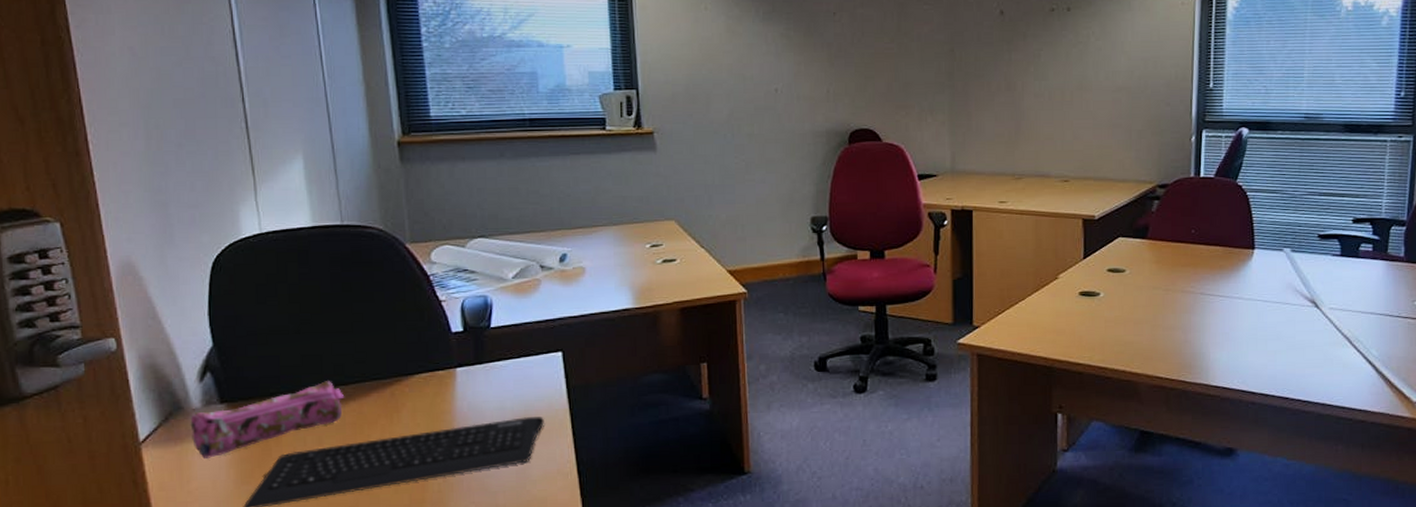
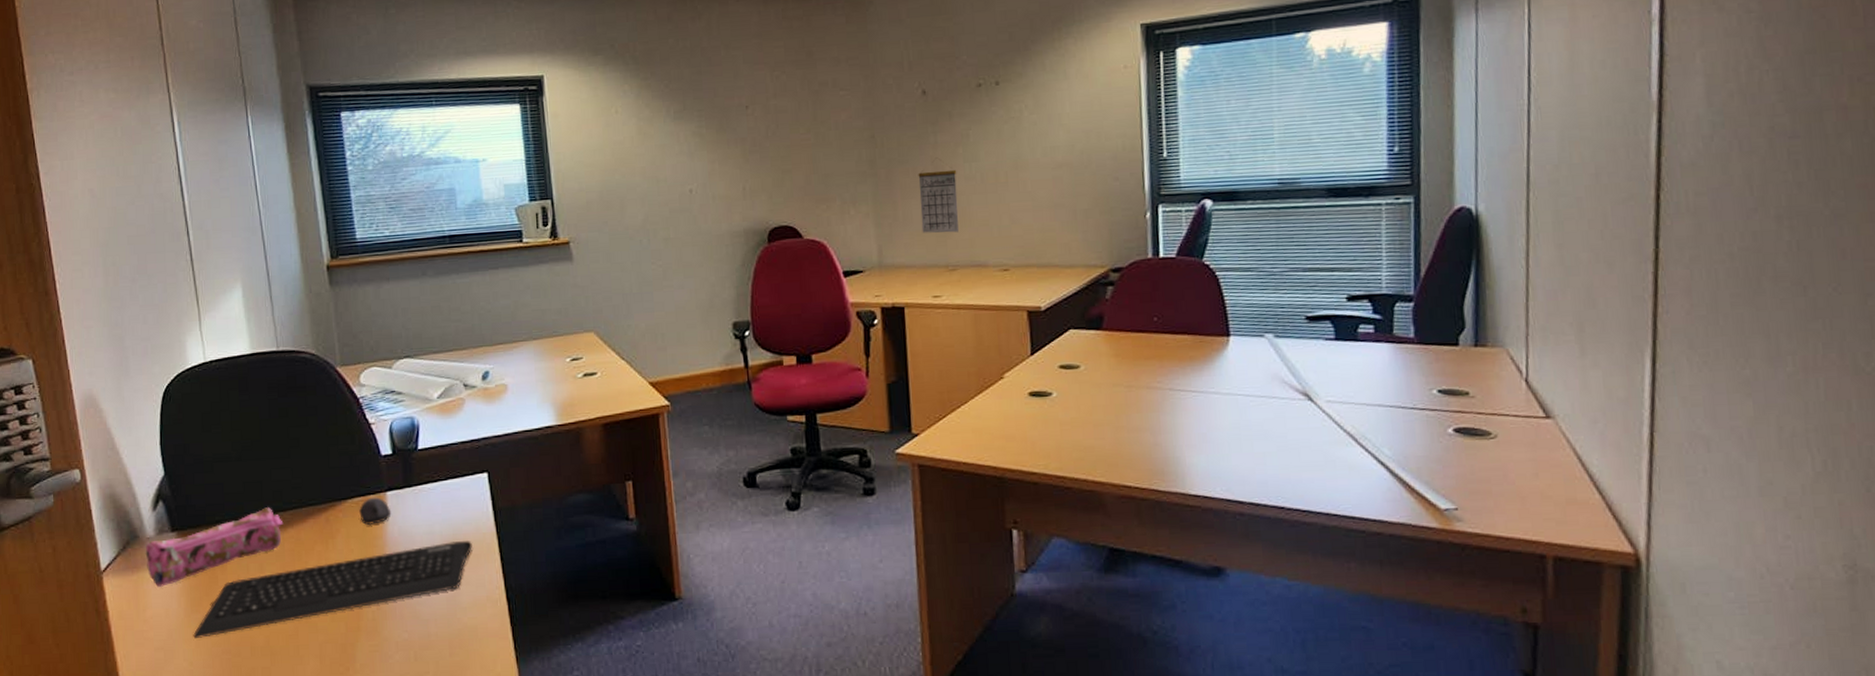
computer mouse: none [427,373,461,400] -> present [359,497,392,525]
calendar: none [992,74,1028,144] -> present [918,157,959,233]

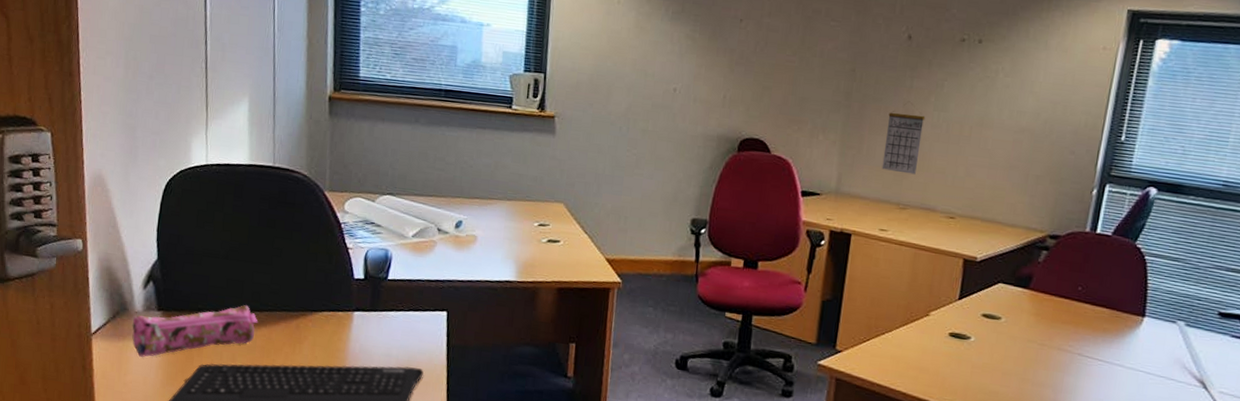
computer mouse: present [359,497,392,525] -> none [327,314,356,338]

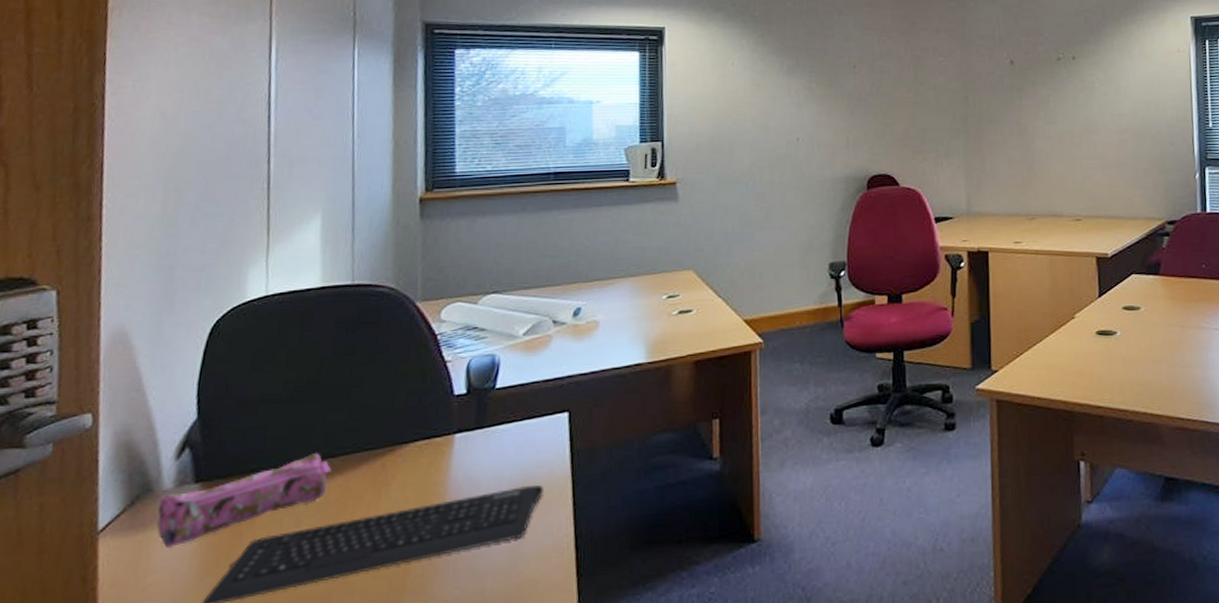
calendar: present [881,101,926,175] -> none [1004,119,1039,186]

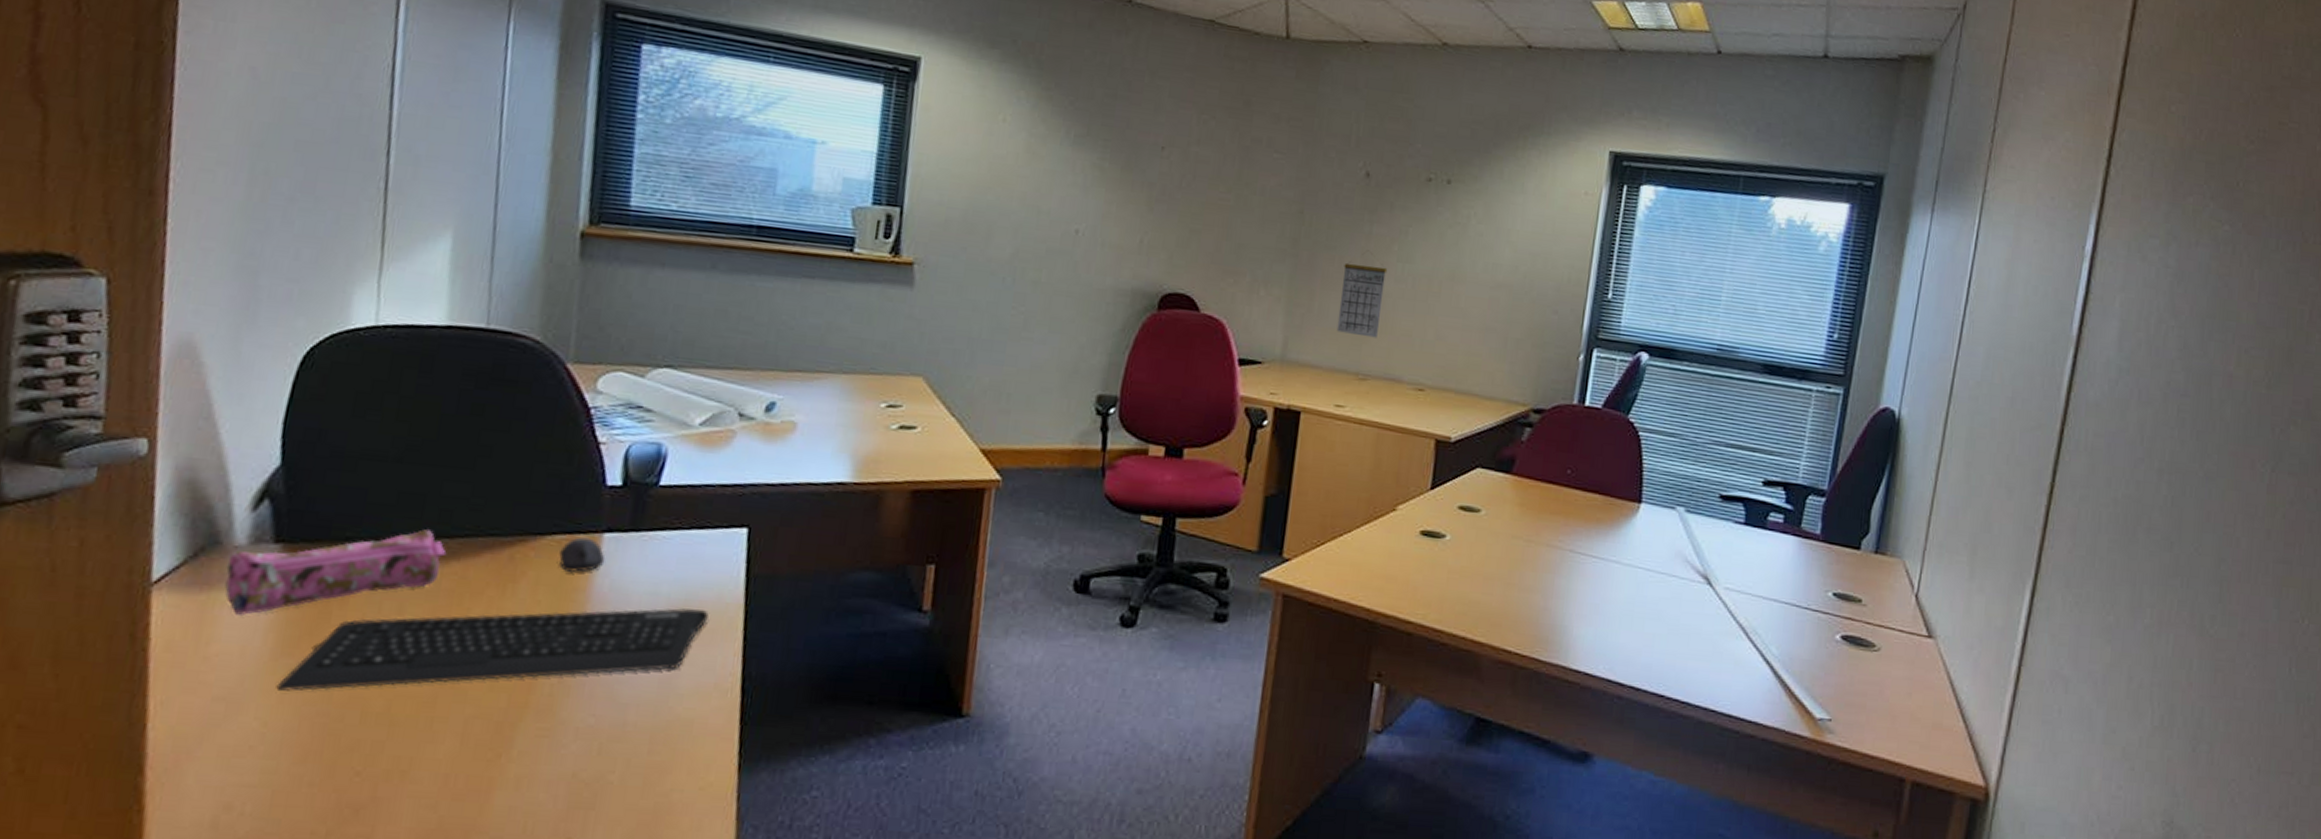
computer mouse: none [421,440,458,470] -> present [559,537,606,572]
calendar: none [1004,119,1039,186] -> present [1336,250,1388,338]

